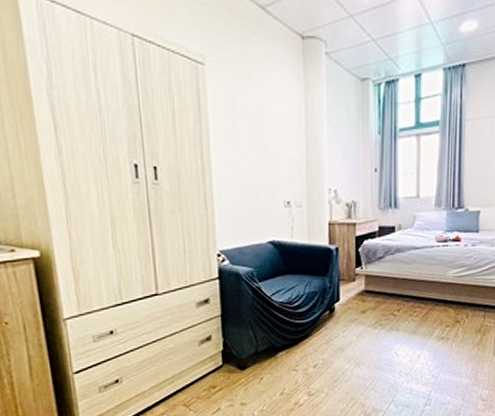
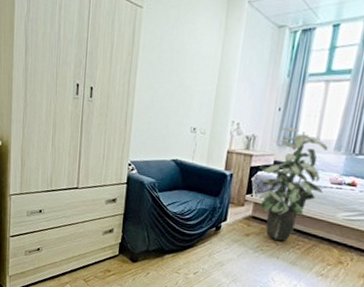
indoor plant: none [365,188,431,311] -> present [258,127,328,241]

